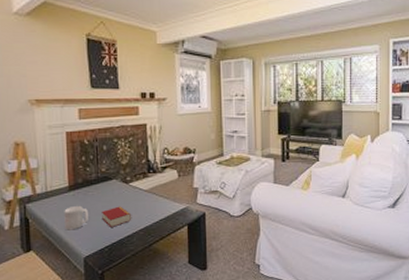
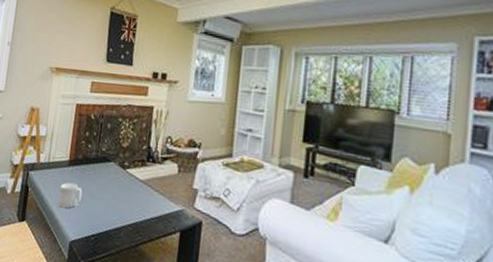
book: present [102,206,132,227] -> none [94,192,124,215]

